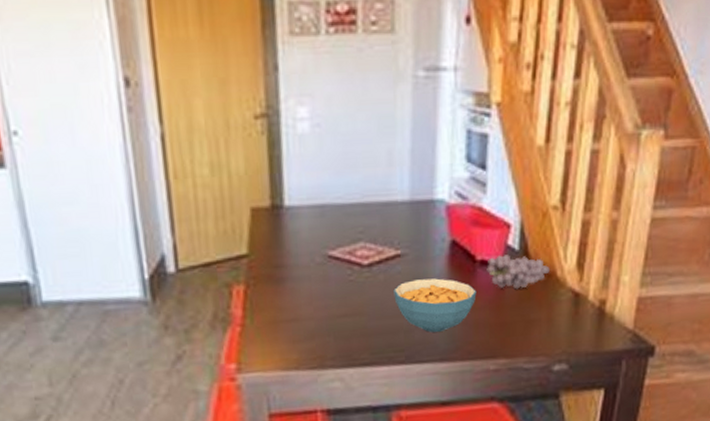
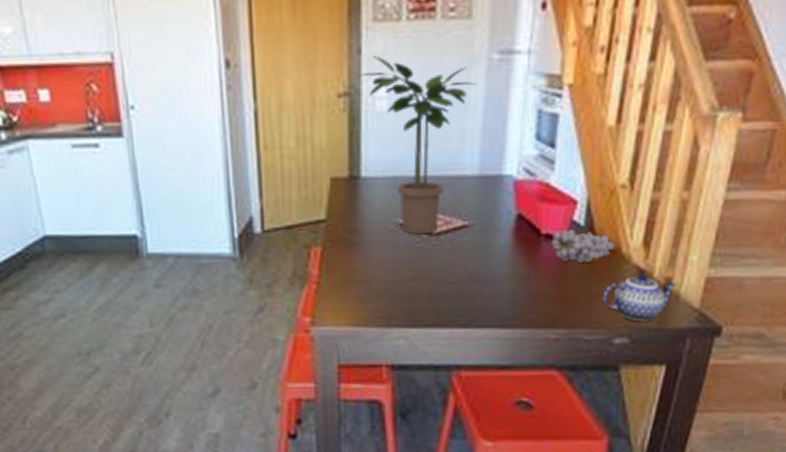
potted plant: none [277,73,403,267] -> present [359,56,476,235]
cereal bowl: present [394,278,477,333] -> none [459,249,540,300]
teapot: none [540,296,611,347] -> present [602,273,677,322]

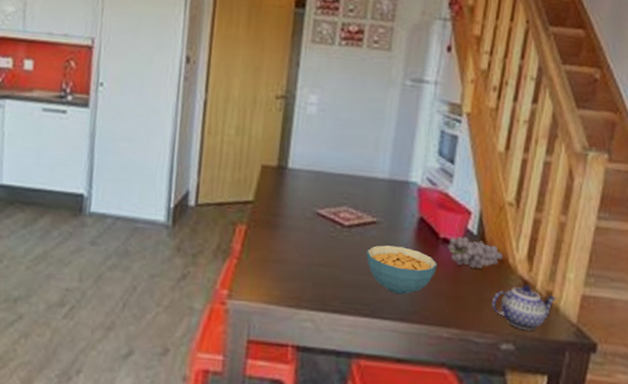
potted plant: present [359,56,476,235] -> none [296,69,391,226]
cereal bowl: none [459,249,540,300] -> present [366,245,437,294]

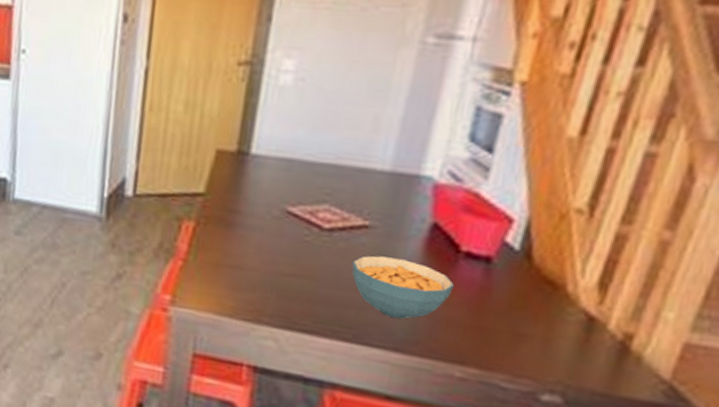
fruit: present [448,236,503,269] -> none [472,251,559,295]
teapot: present [491,284,557,331] -> none [532,320,640,383]

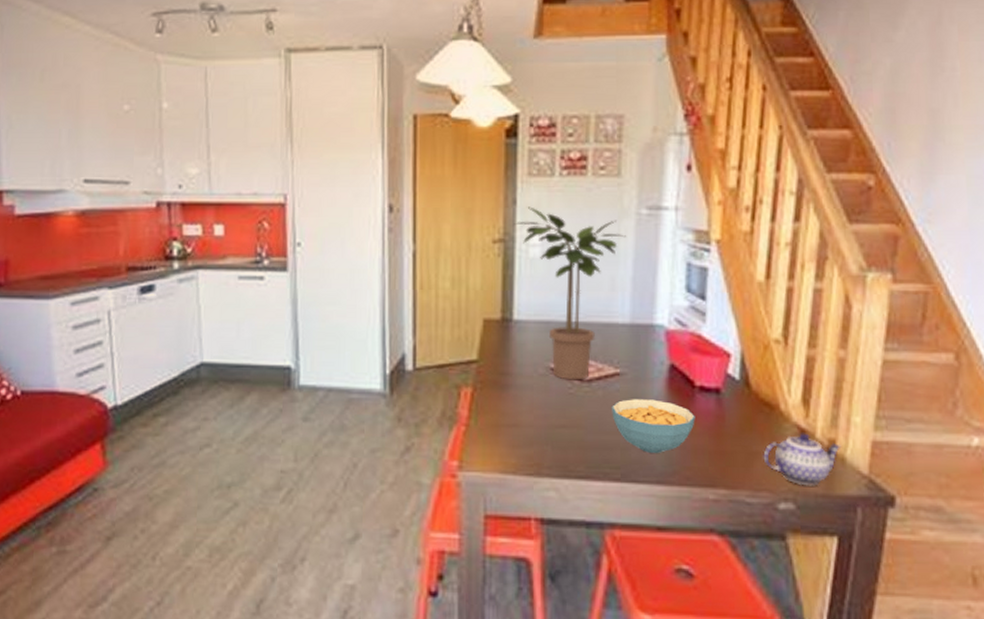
potted plant: none [265,25,402,228] -> present [514,206,626,380]
teapot: none [532,320,640,383] -> present [763,433,842,486]

